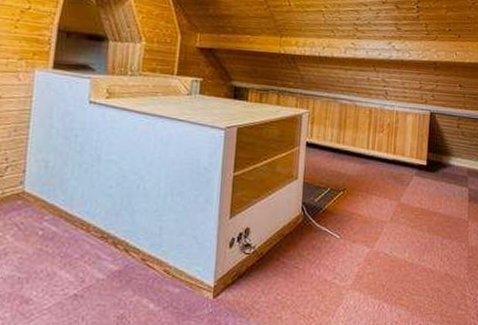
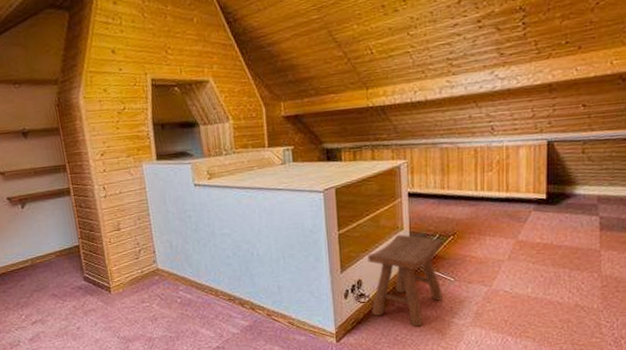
stool: none [255,183,333,286] -> present [367,234,444,327]

